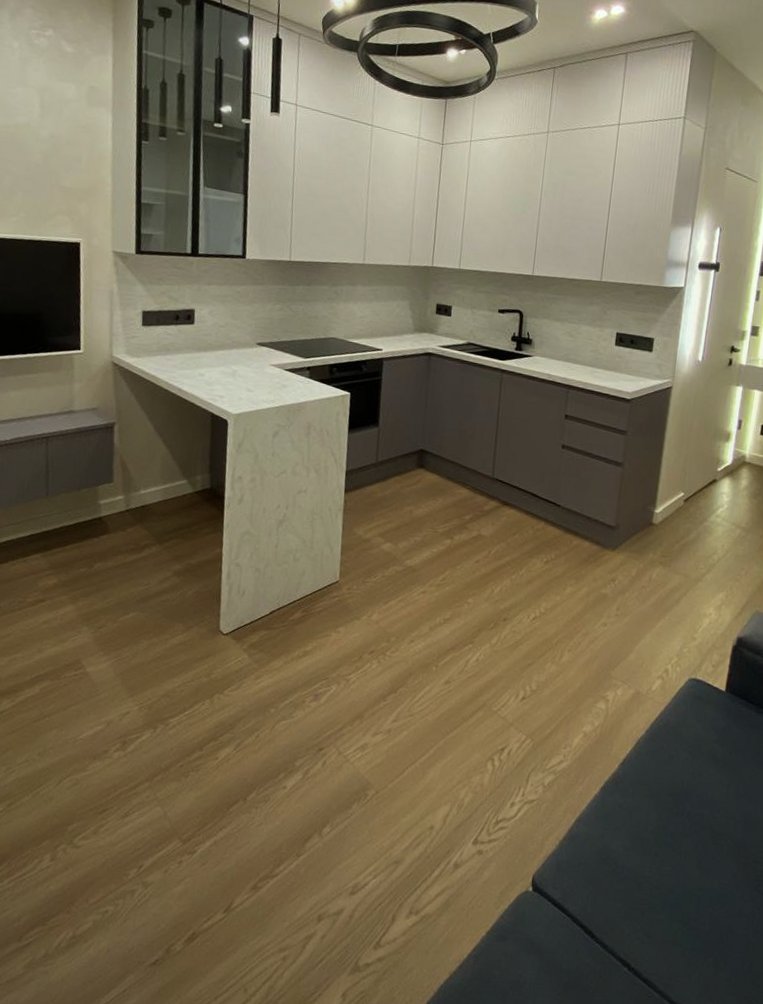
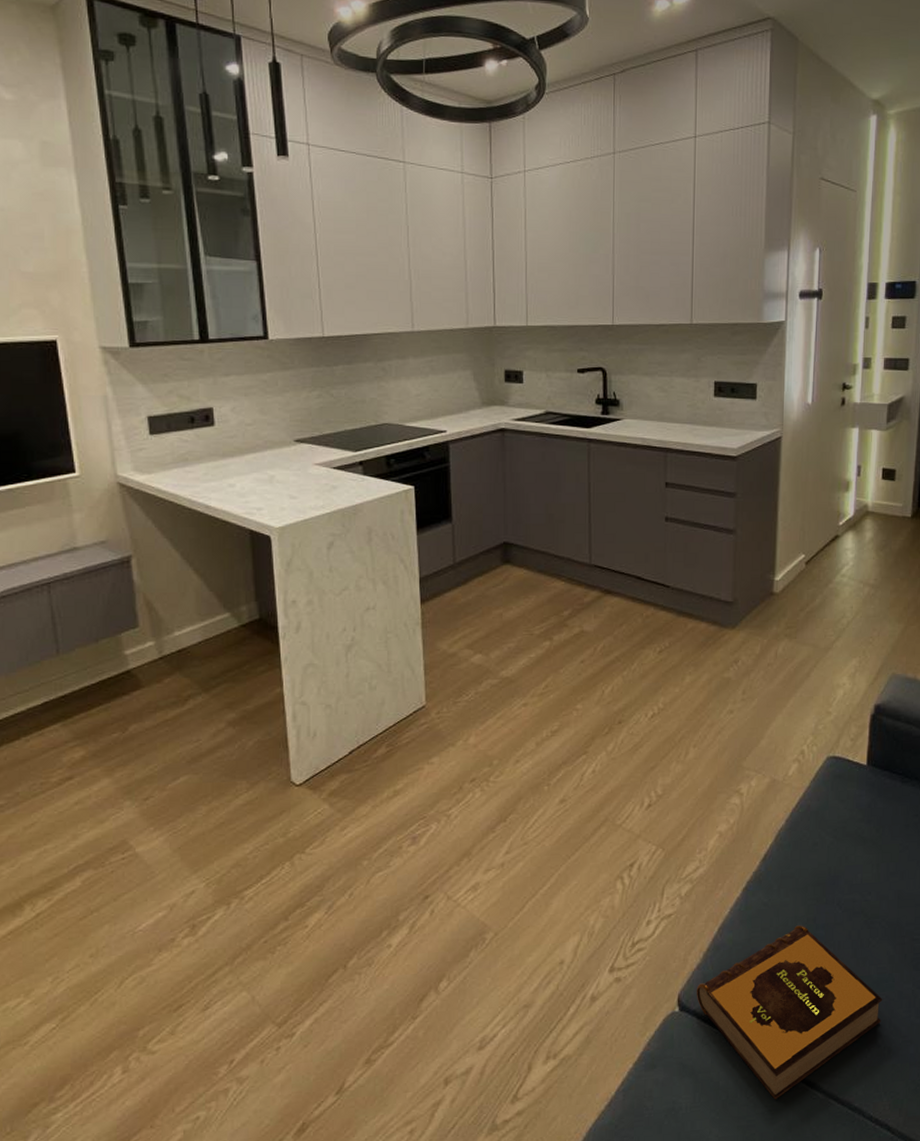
hardback book: none [549,830,723,991] -> present [696,925,883,1100]

